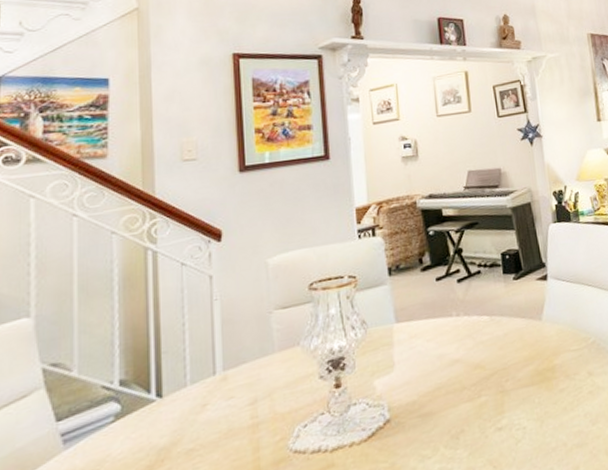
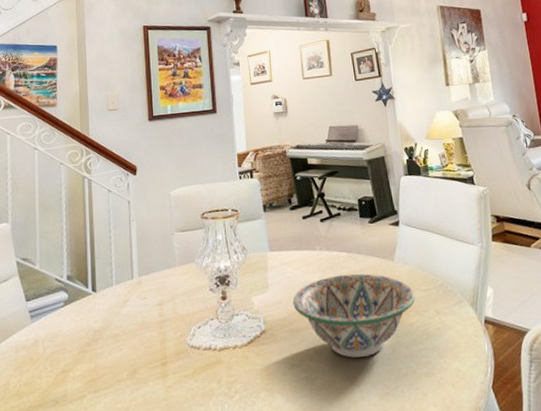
decorative bowl: none [424,337,565,439] -> present [292,273,415,358]

